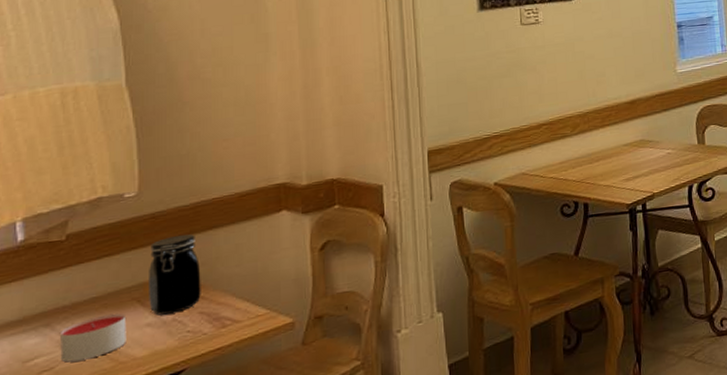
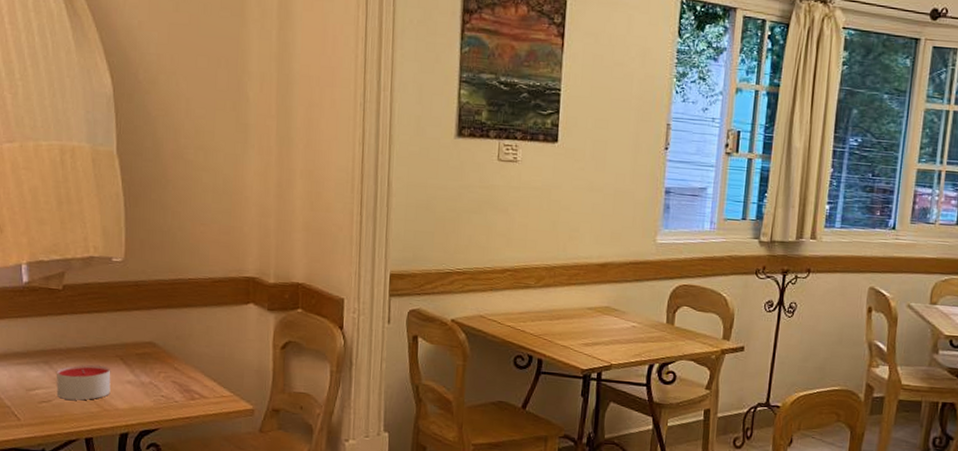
jar: present [149,234,201,316] -> none [130,306,175,377]

